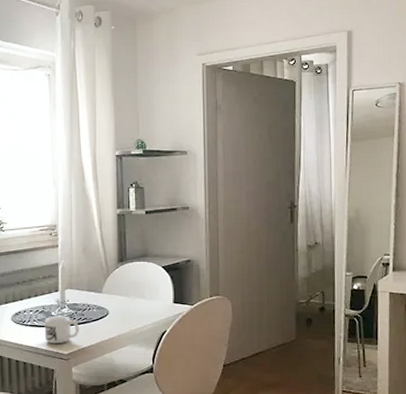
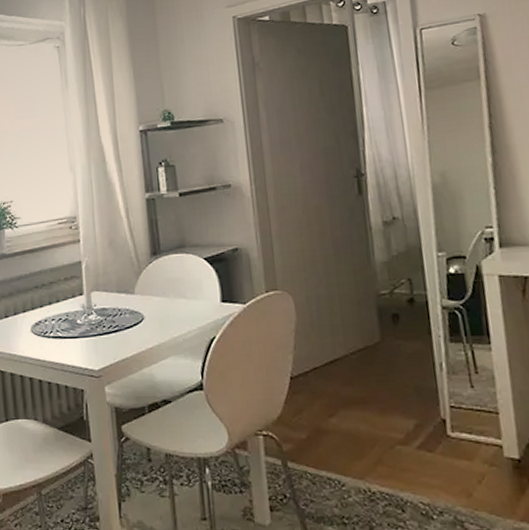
mug: present [44,316,79,344] -> none [69,323,111,359]

